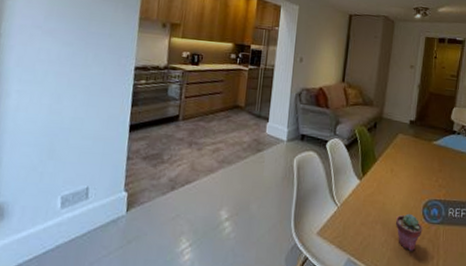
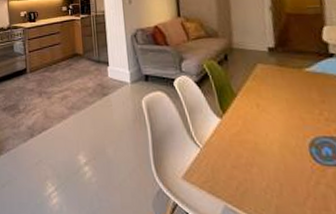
potted succulent: present [395,213,423,251] -> none [275,154,316,199]

